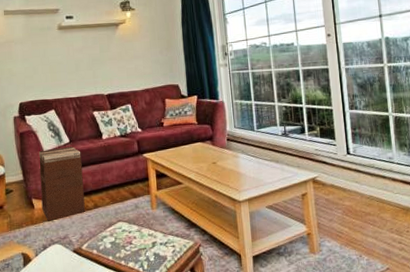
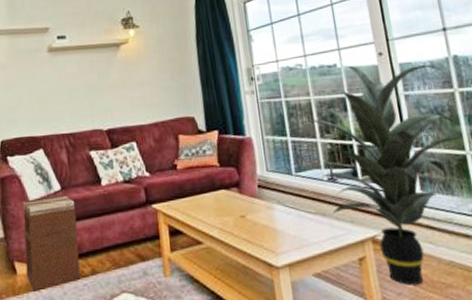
indoor plant: none [262,44,384,214] -> present [300,65,459,285]

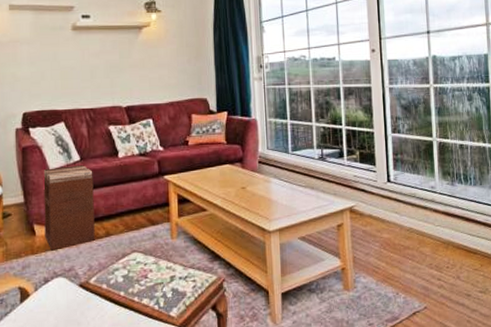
indoor plant: present [300,65,459,285] -> none [299,59,429,247]

